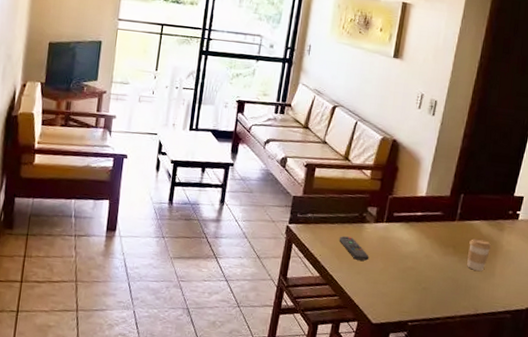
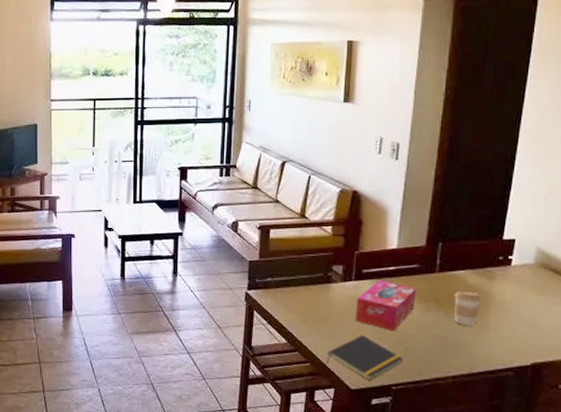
remote control: present [339,236,369,261] -> none [304,299,340,323]
notepad: none [353,272,420,316] -> present [327,334,403,381]
tissue box: none [383,223,438,272] -> present [355,280,416,332]

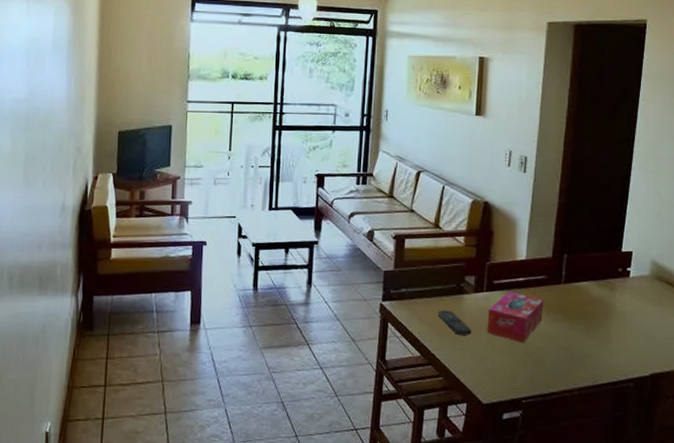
remote control: none [304,299,340,323] -> present [437,310,472,335]
notepad: present [327,334,403,381] -> none [459,346,532,394]
coffee cup: present [454,291,482,326] -> none [579,302,604,337]

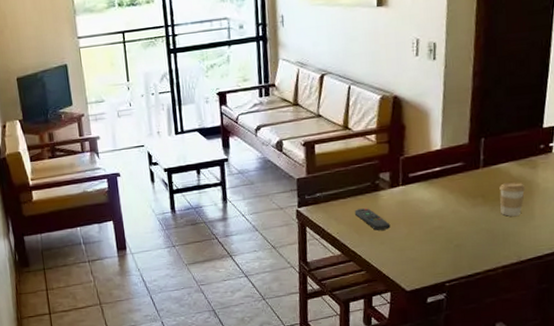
tissue box: present [487,291,544,343] -> none [405,181,463,231]
coffee cup: none [579,302,604,337] -> present [499,182,526,216]

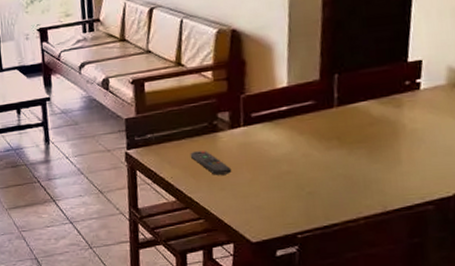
coffee cup: present [499,182,526,216] -> none [358,122,390,161]

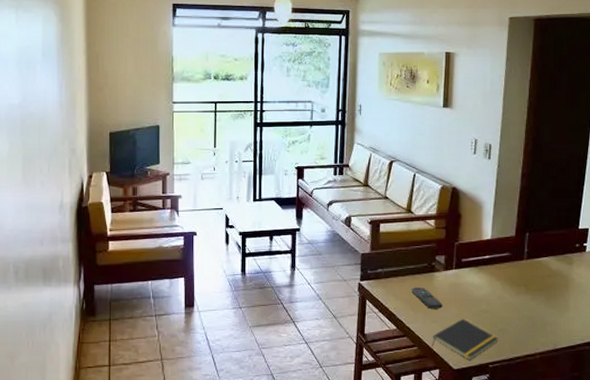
notepad: none [222,183,307,231] -> present [432,318,498,361]

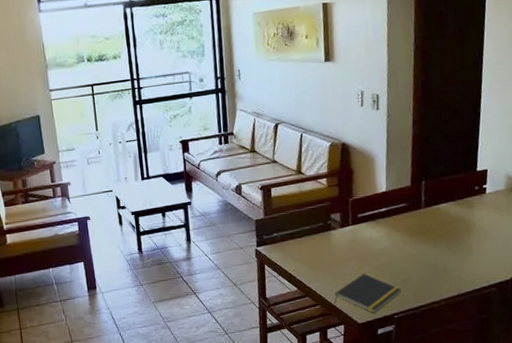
remote control: present [411,287,443,309] -> none [308,246,342,267]

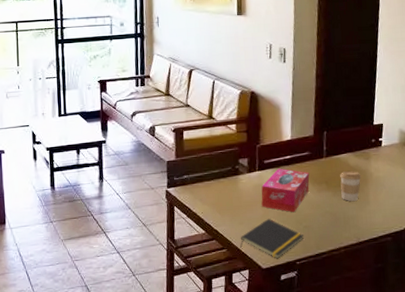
tissue box: none [355,221,407,267] -> present [261,168,310,213]
coffee cup: none [440,221,464,253] -> present [340,171,362,201]

